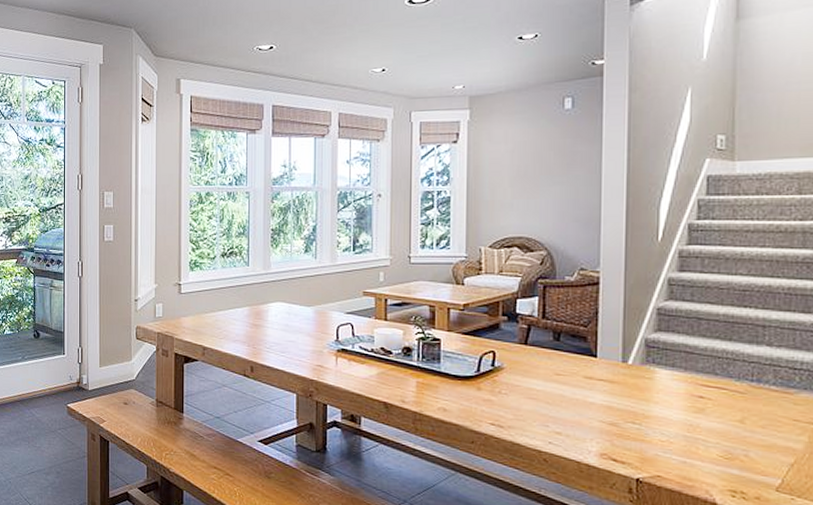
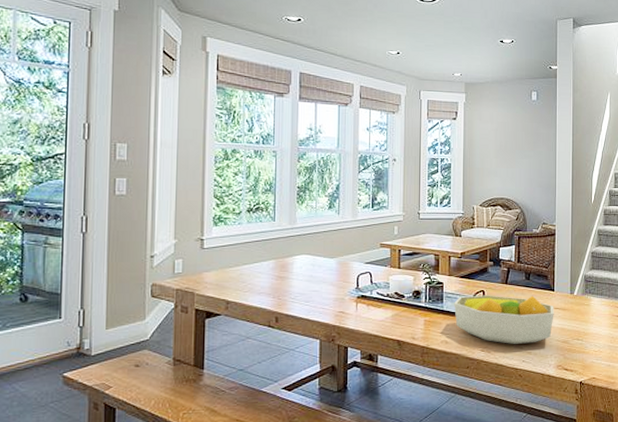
fruit bowl: none [454,356,597,422] -> present [454,295,554,344]

